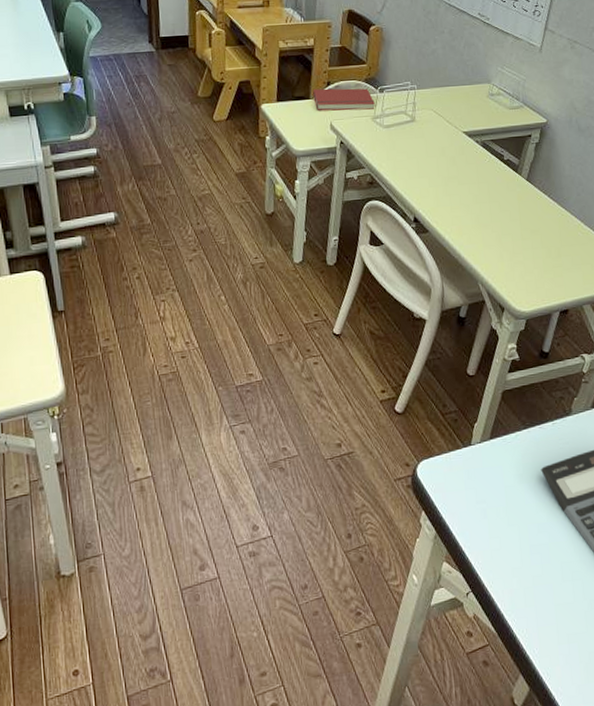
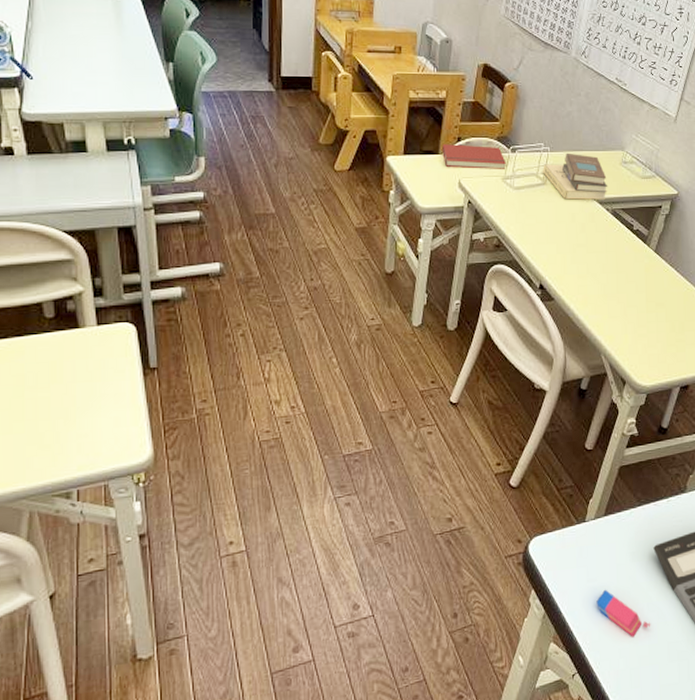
books: none [411,89,477,135] -> present [543,152,608,200]
eraser: none [486,510,543,557] -> present [596,589,651,637]

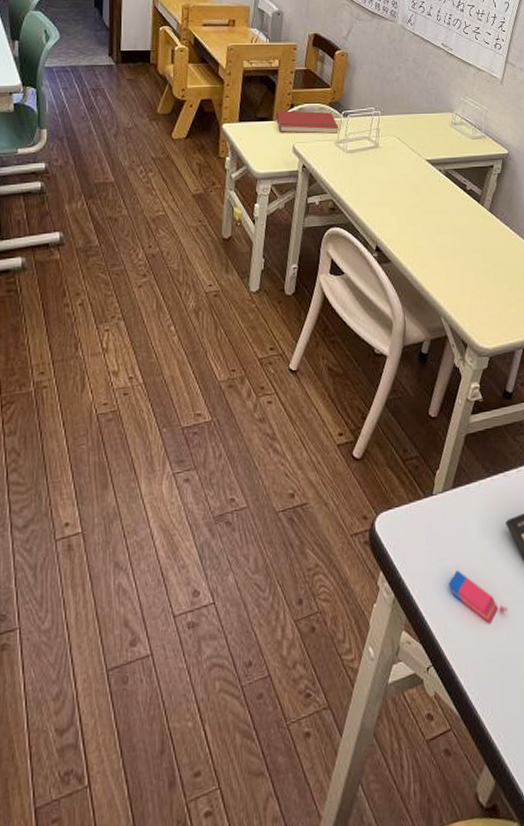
books: present [543,152,608,200] -> none [374,116,440,162]

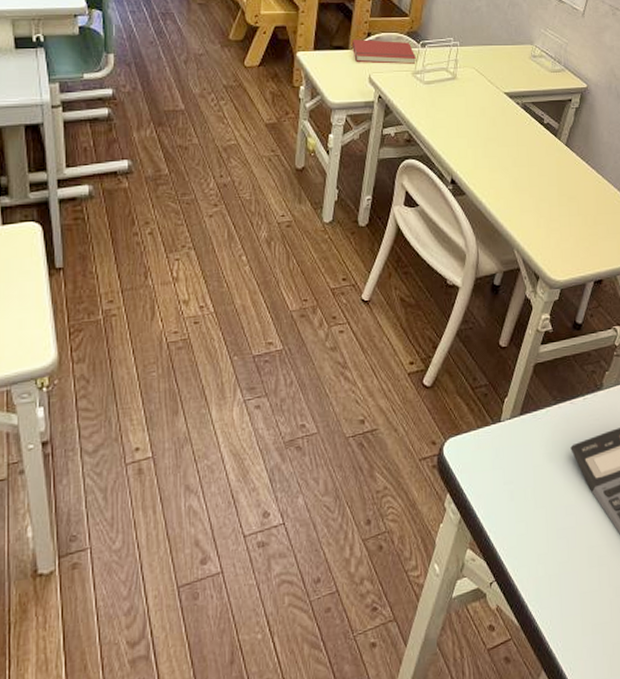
eraser: present [448,569,508,624] -> none [513,492,570,542]

